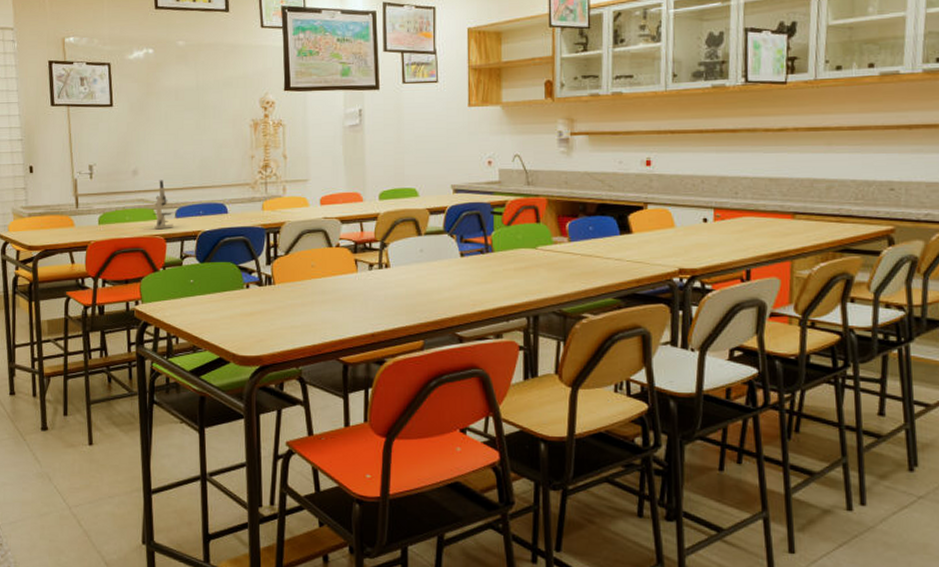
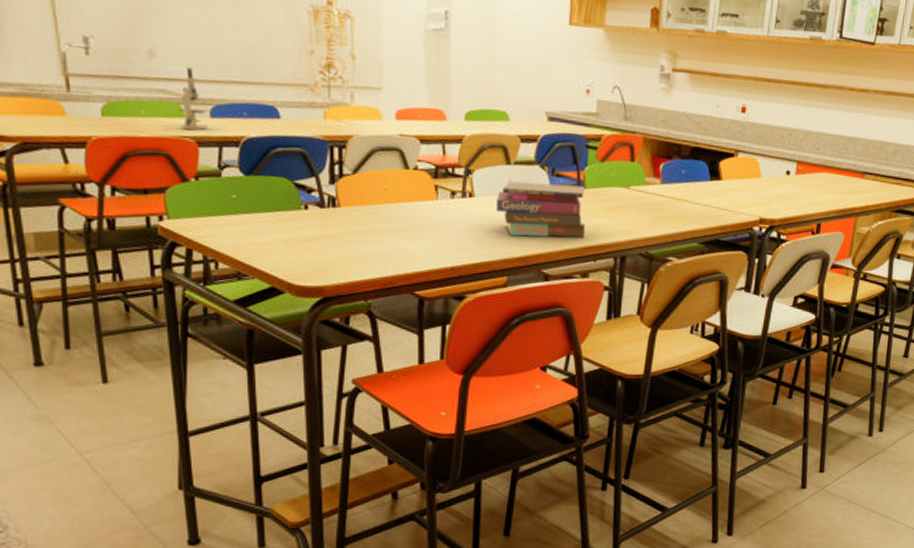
books: none [411,250,496,301] -> present [497,181,586,238]

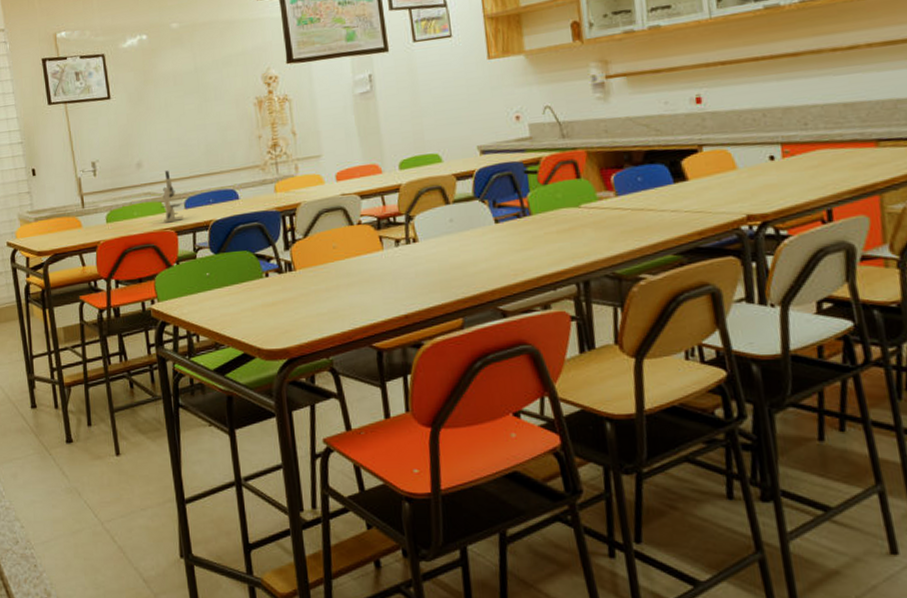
books: present [497,181,586,238] -> none [440,213,540,275]

